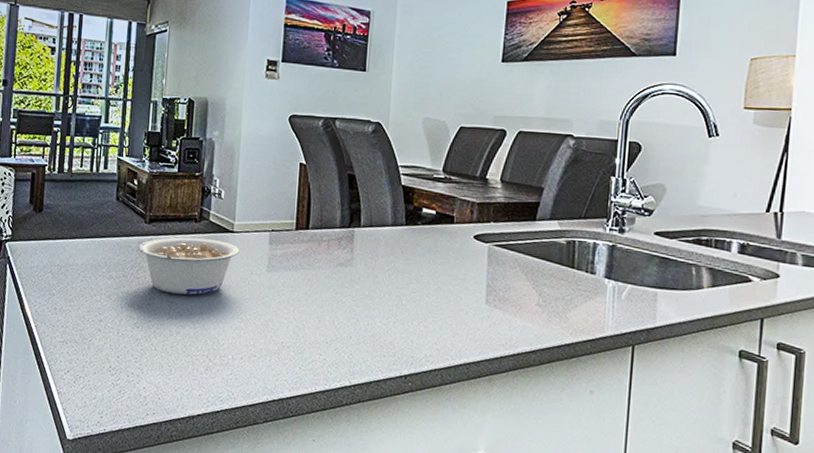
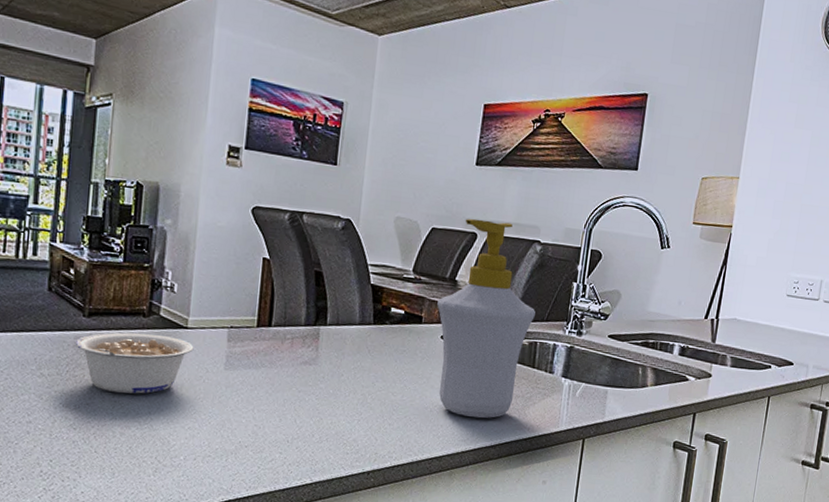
soap bottle: none [468,115,572,322] -> present [437,218,536,419]

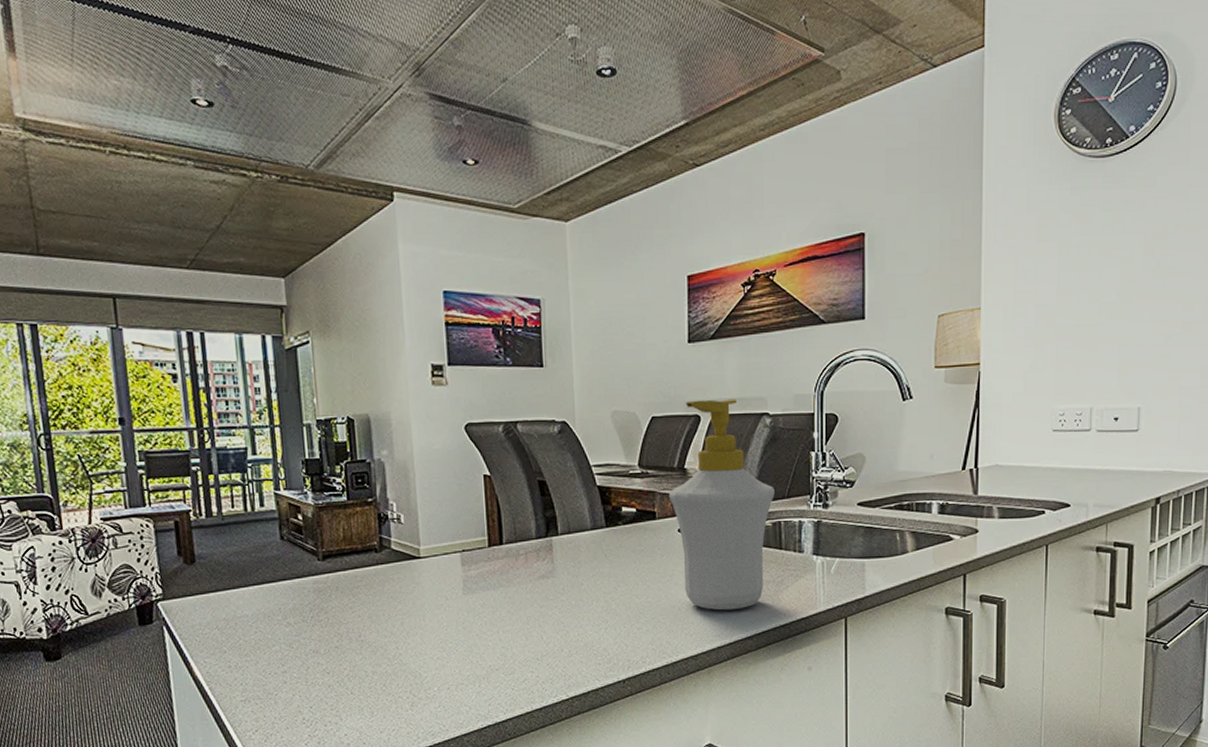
legume: present [75,332,194,394] -> none [314,568,430,632]

